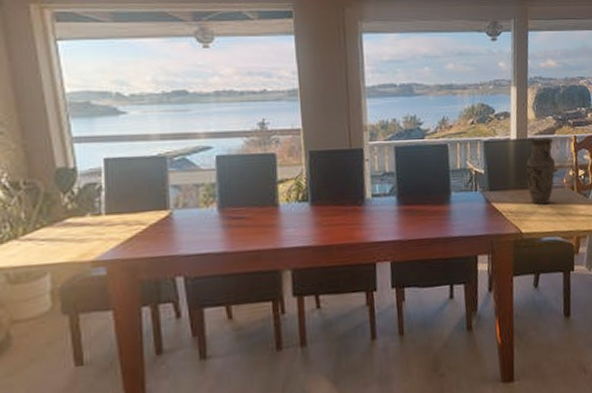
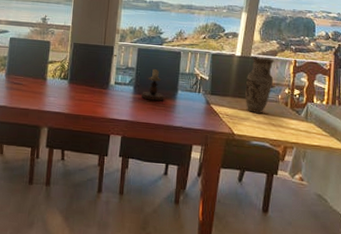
candlestick: none [407,169,437,210] -> present [141,68,165,101]

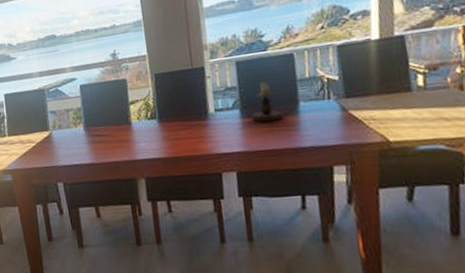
vase: present [245,56,274,113] -> none [393,31,436,109]

